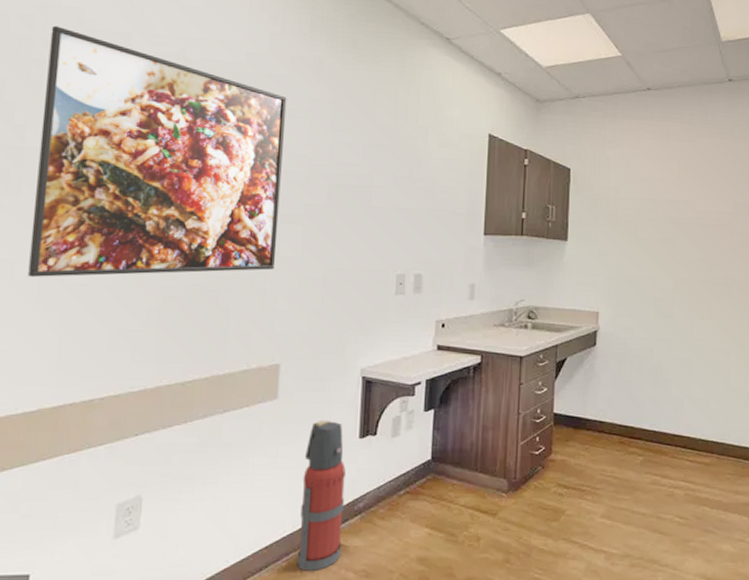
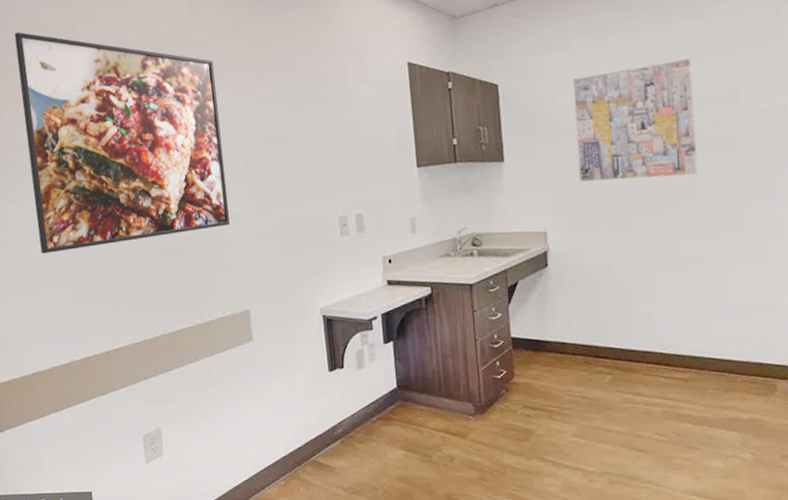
fire extinguisher: present [296,420,346,571] -> none [284,356,329,488]
wall art: none [634,173,736,274] -> present [573,59,697,182]

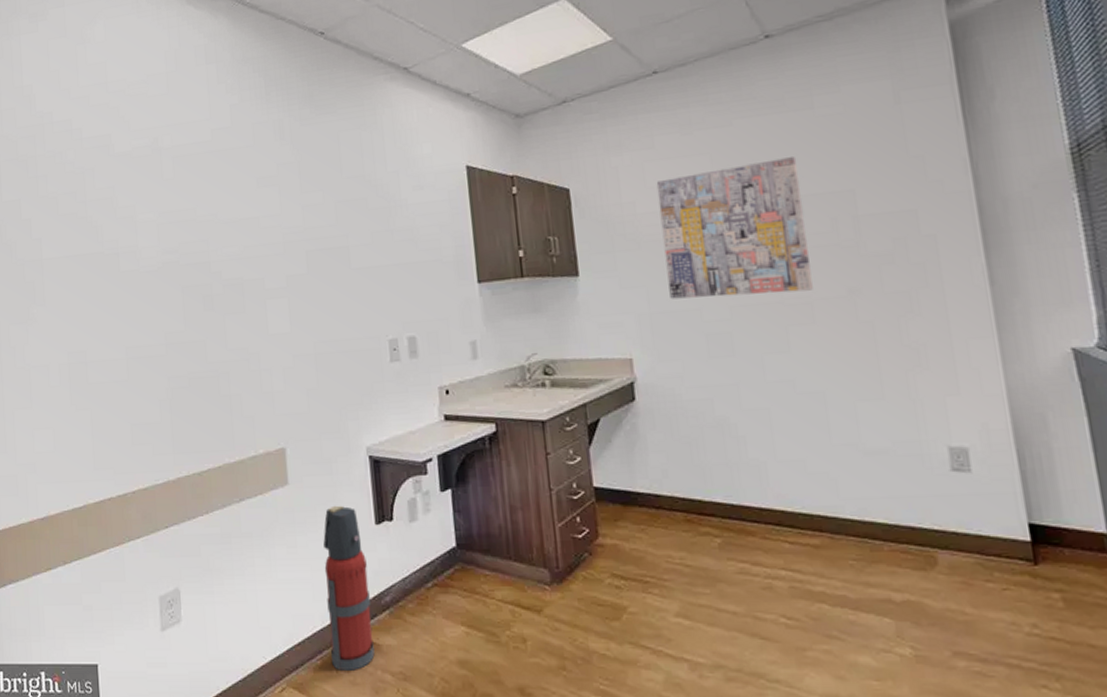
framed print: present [14,32,230,254] -> none [49,141,266,380]
fire extinguisher: none [284,356,329,488] -> present [323,505,375,670]

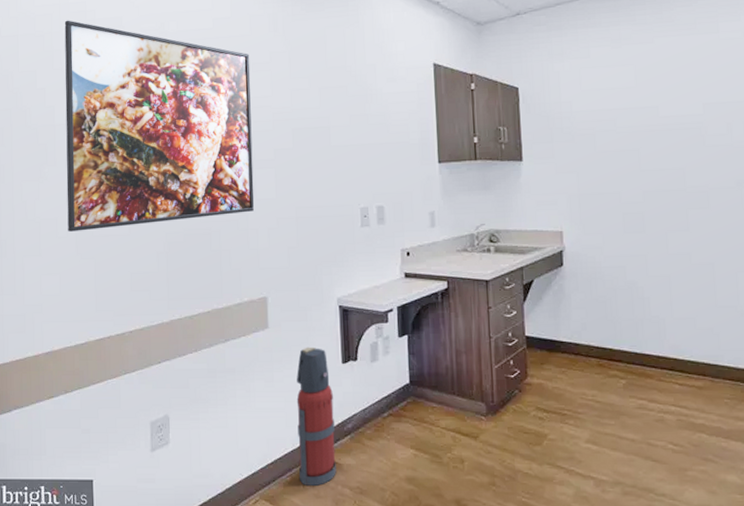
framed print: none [49,141,266,380] -> present [64,20,254,232]
wall art: present [656,157,813,299] -> none [590,71,710,184]

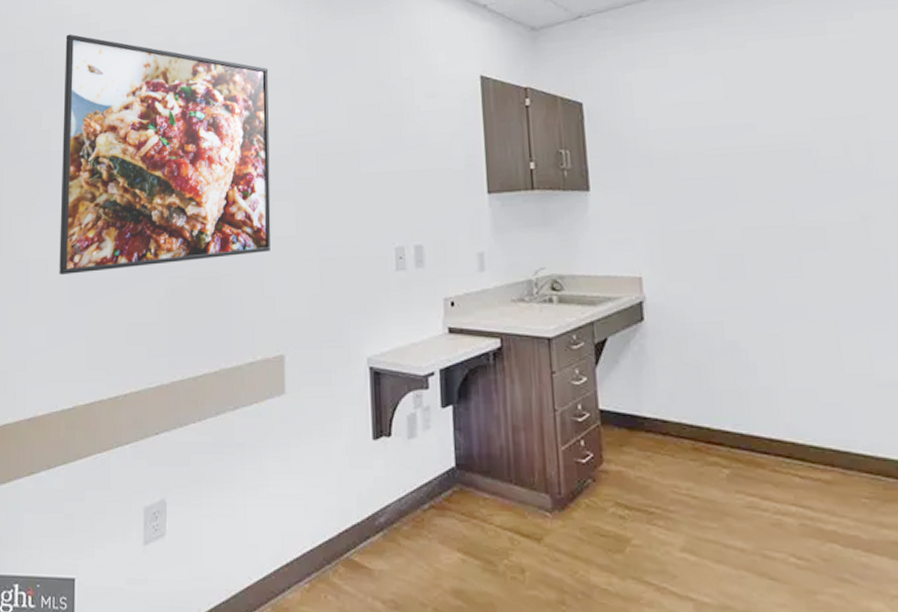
fire extinguisher: present [296,346,336,486] -> none [318,417,366,596]

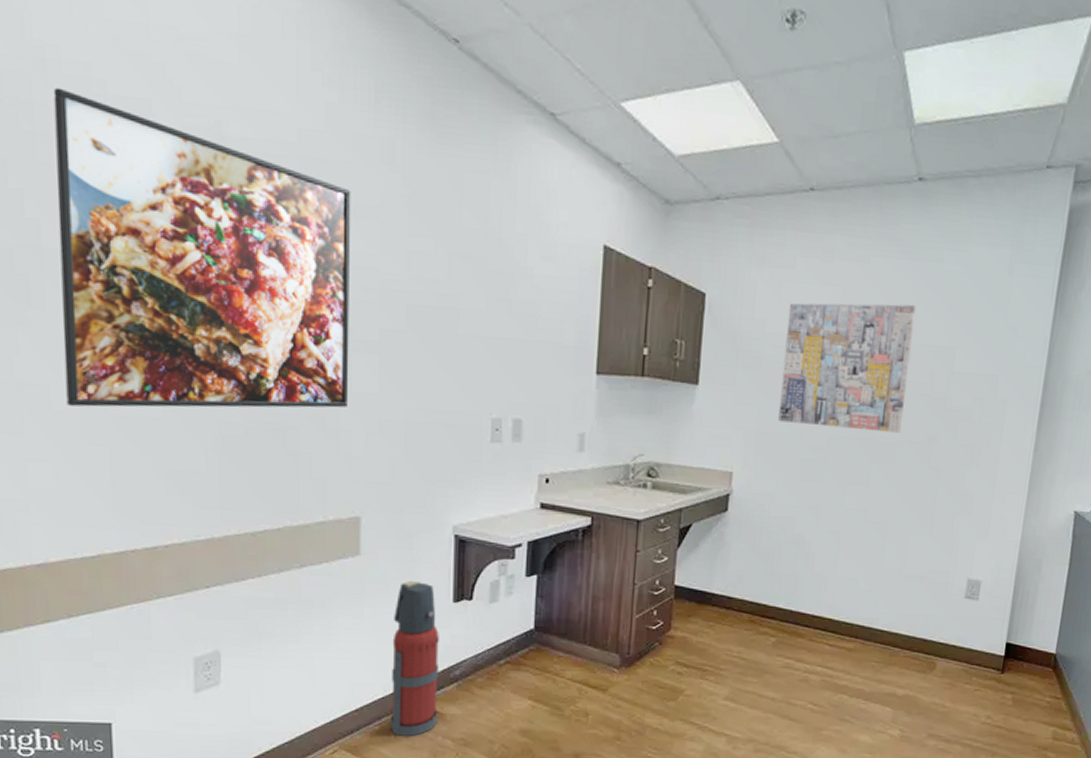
fire extinguisher: none [318,417,366,596] -> present [390,580,439,736]
wall art: none [669,81,825,218] -> present [778,303,917,433]

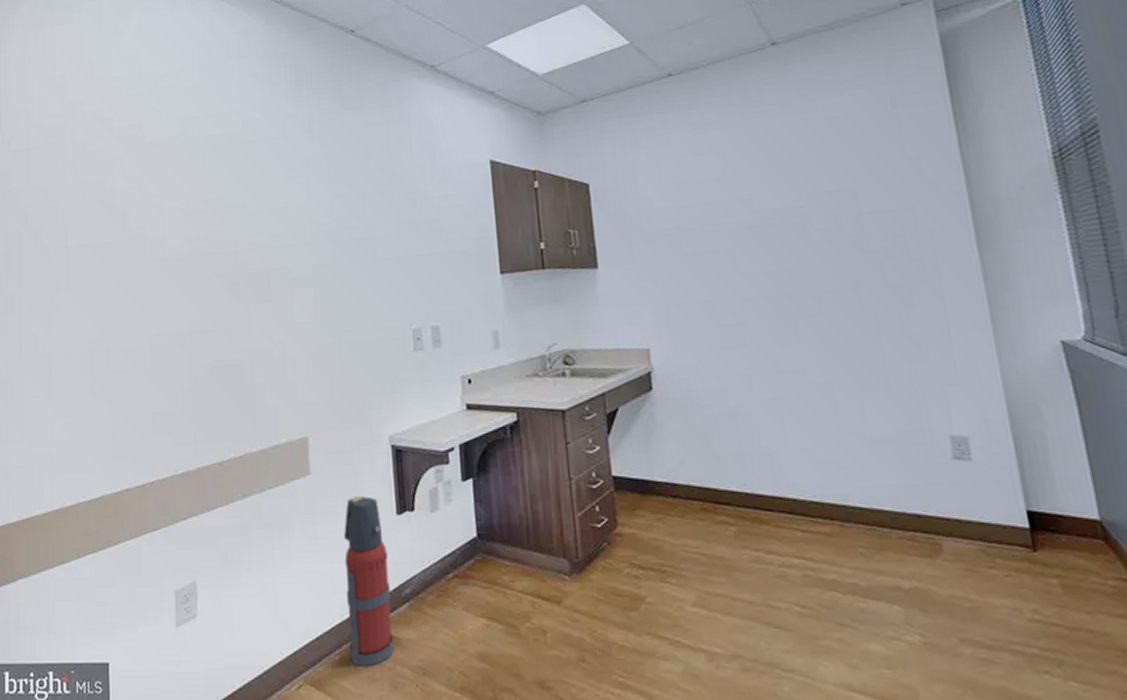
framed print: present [53,87,351,408] -> none [79,130,291,368]
wall art: present [778,303,917,433] -> none [671,157,820,291]

